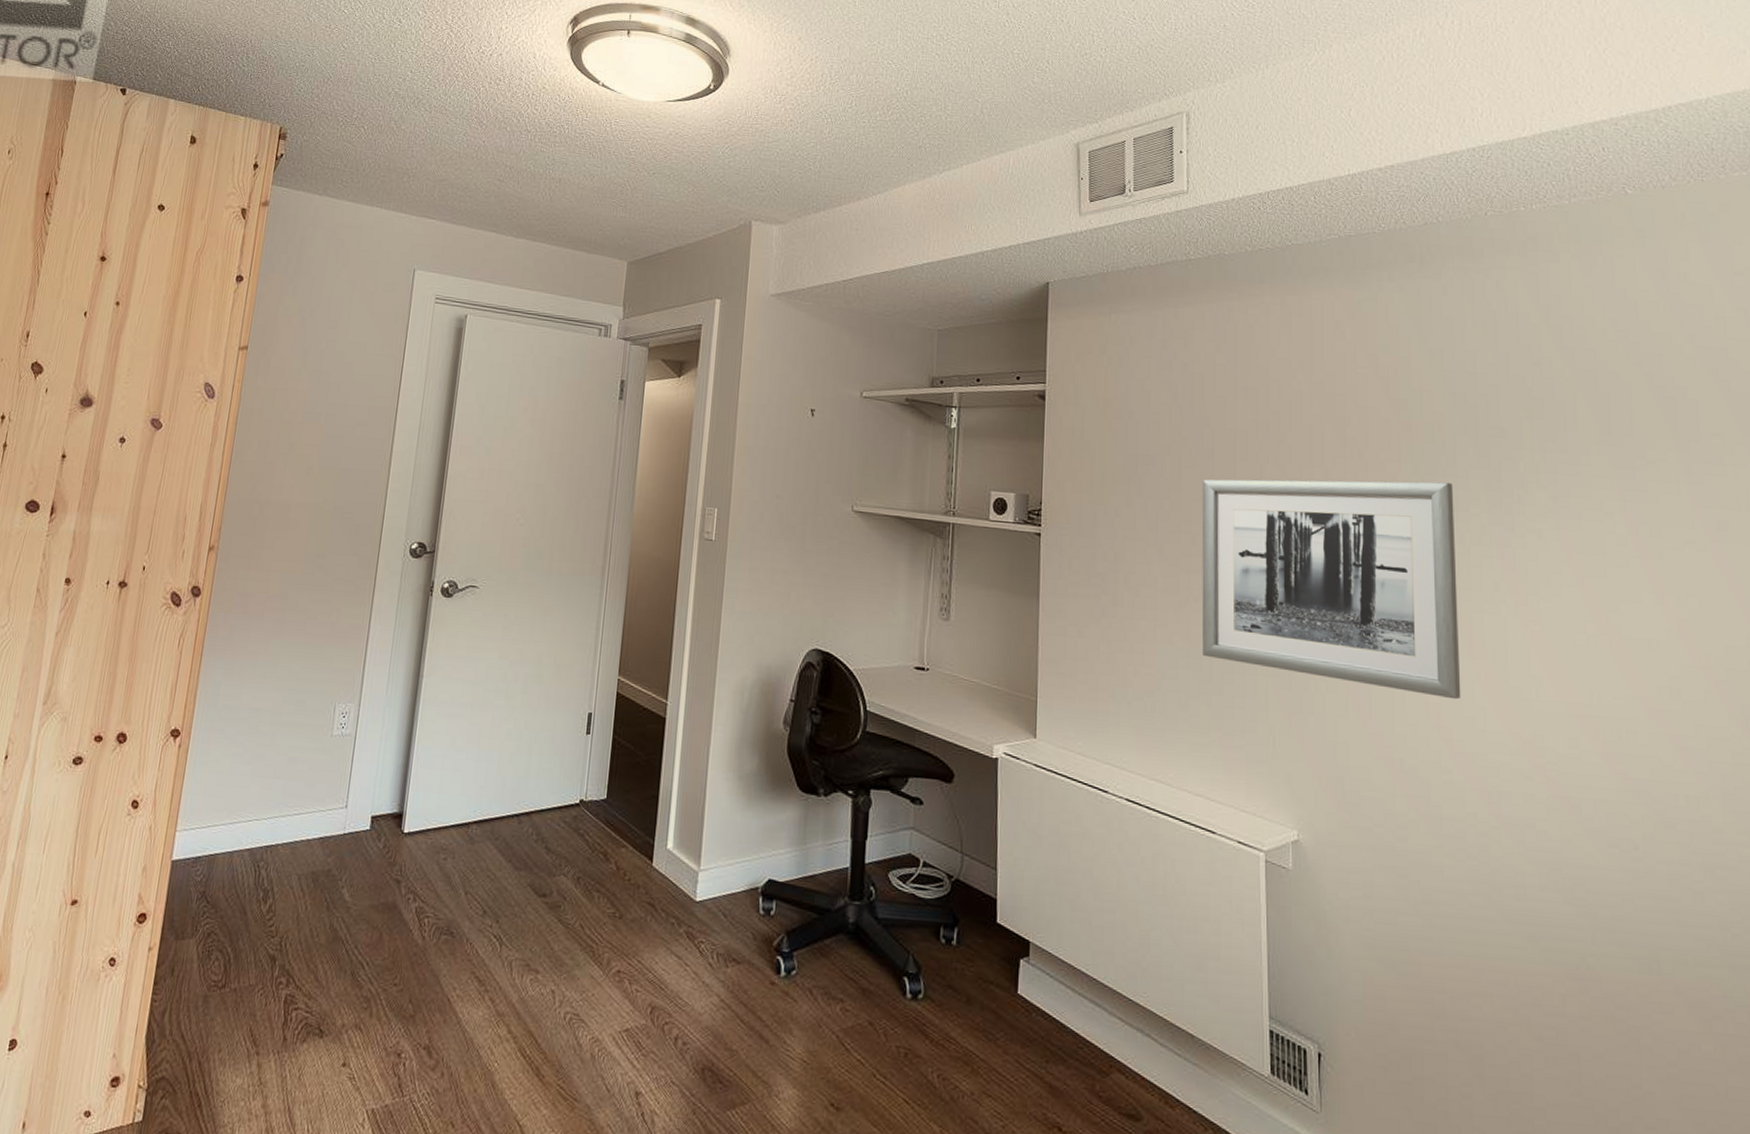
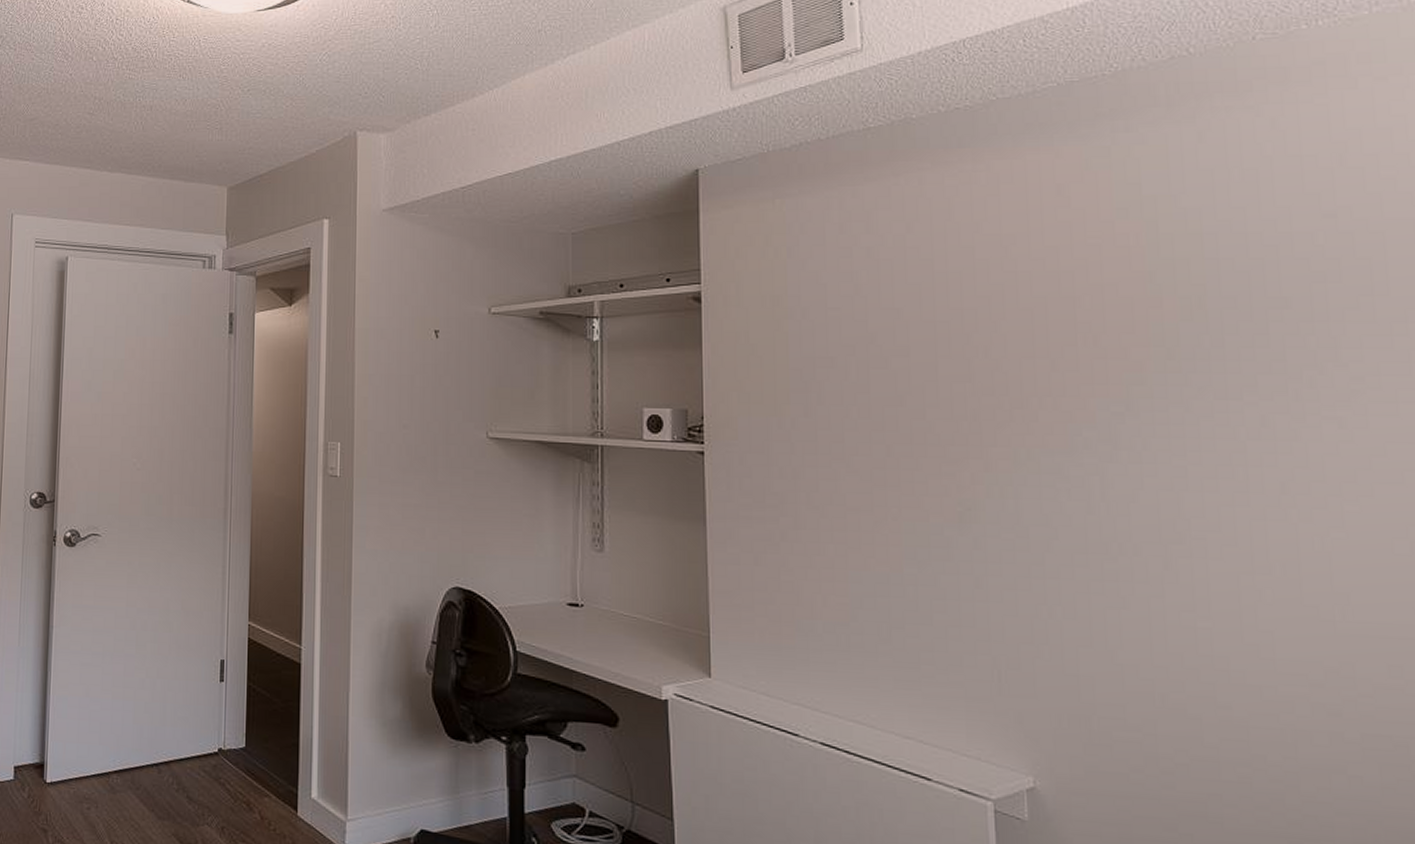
wall art: present [1201,479,1461,700] -> none [895,367,1241,623]

